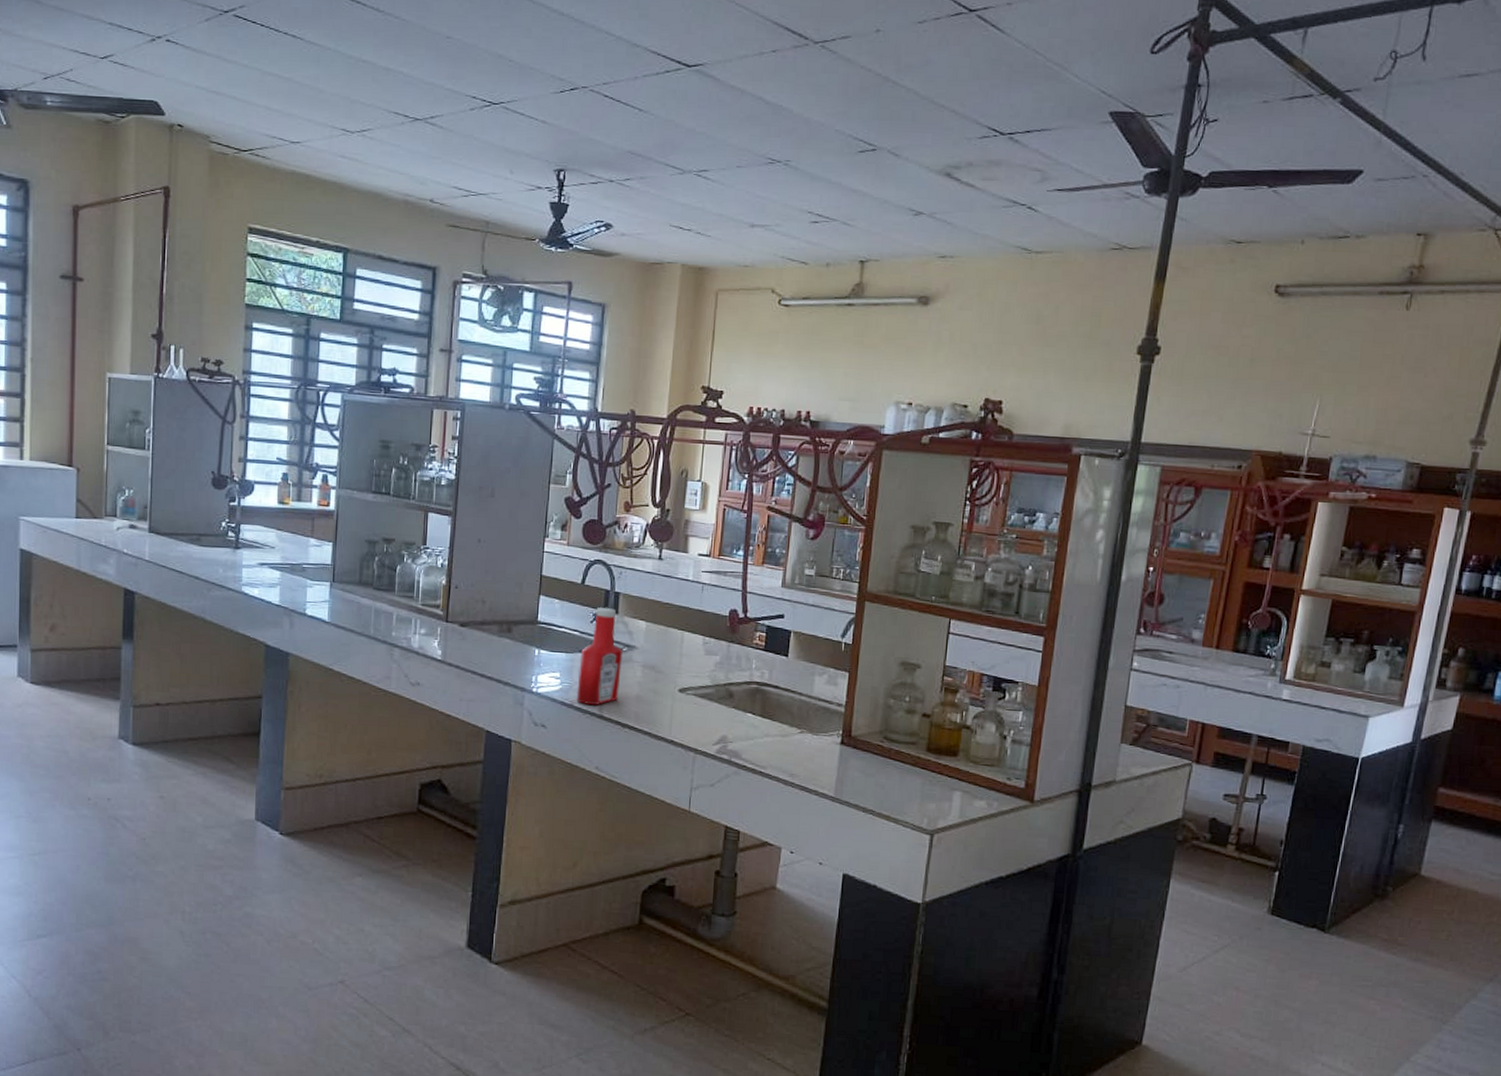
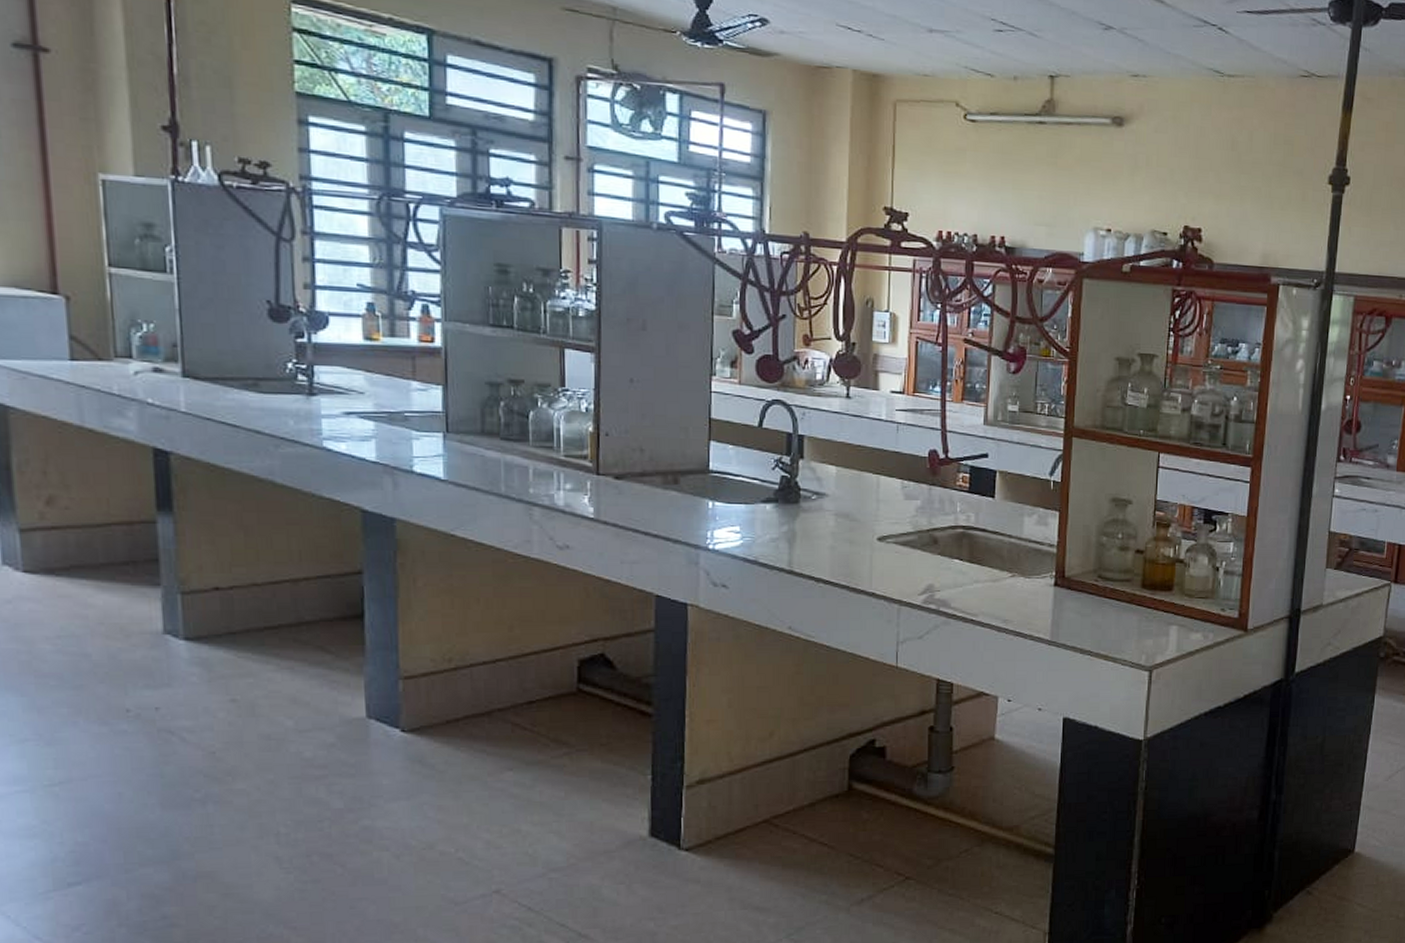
ketchup bottle: present [576,608,622,705] -> none [761,453,811,559]

